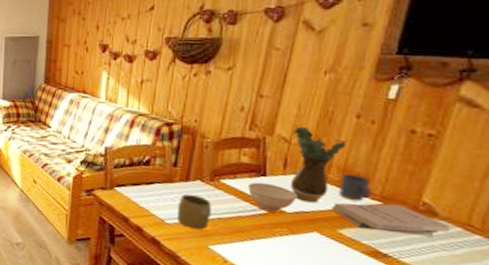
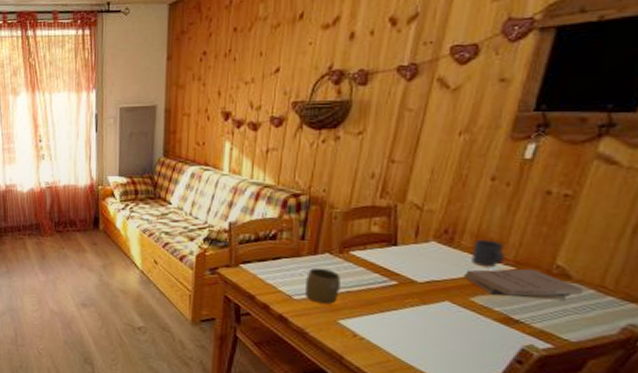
bowl: present [248,182,298,213] -> none [378,252,429,283]
vase: present [289,124,347,204] -> none [421,190,481,272]

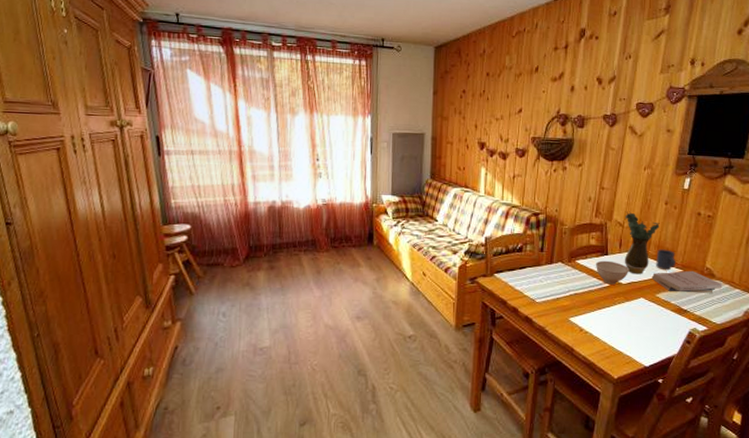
mug: present [305,267,341,305] -> none [545,274,570,305]
bowl: none [378,252,429,283] -> present [596,260,630,285]
vase: none [421,190,481,272] -> present [624,211,660,275]

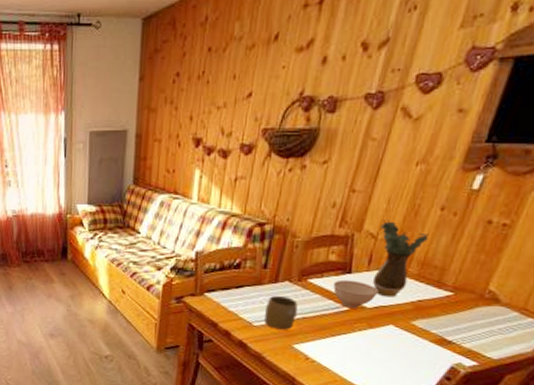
mug: none [545,274,570,305] -> present [264,295,298,330]
books: present [651,270,723,293] -> none [407,293,510,323]
mug: present [656,249,675,271] -> none [416,267,446,293]

